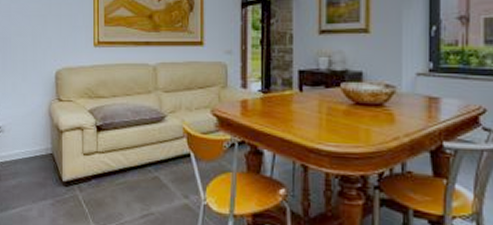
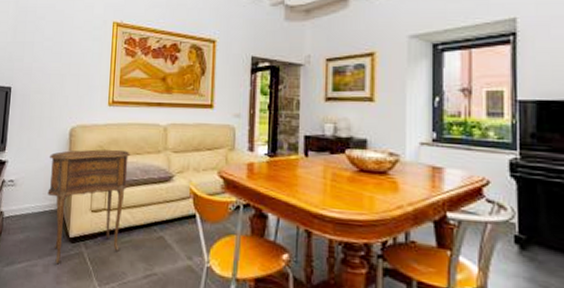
side table: none [37,91,120,209] -> present [47,149,130,265]

